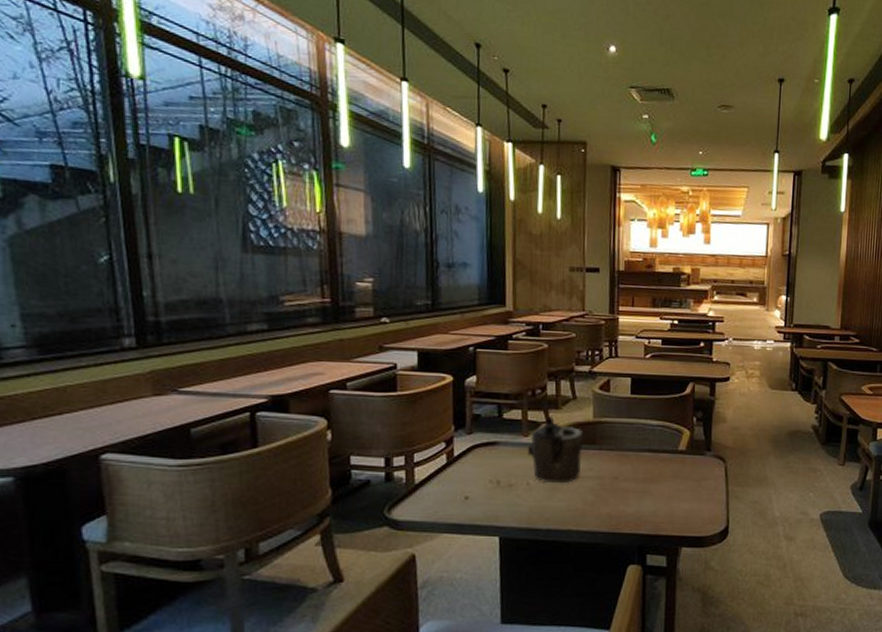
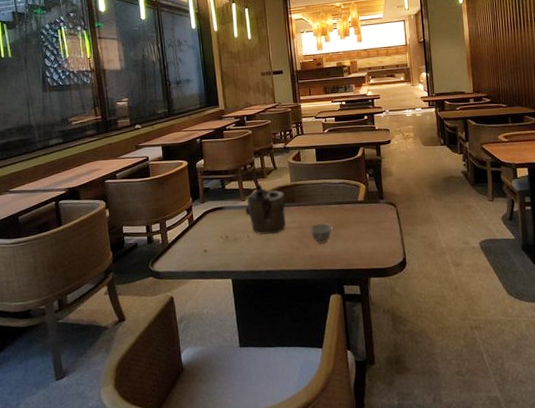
teacup: none [611,475,641,500] -> present [310,223,332,244]

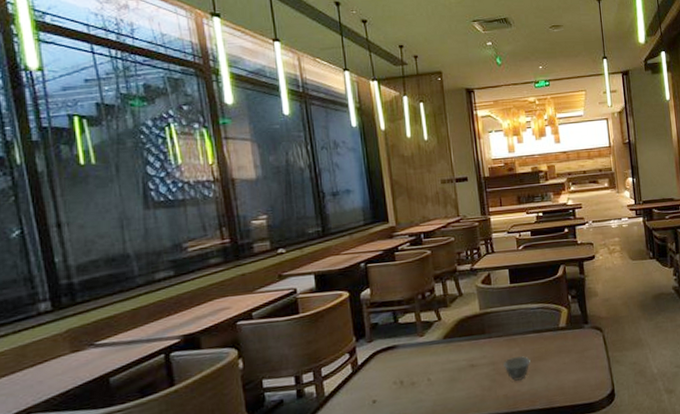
teapot: present [245,184,286,235] -> none [424,314,475,376]

